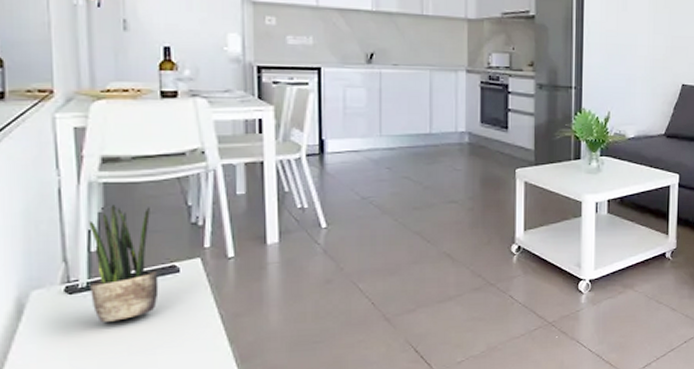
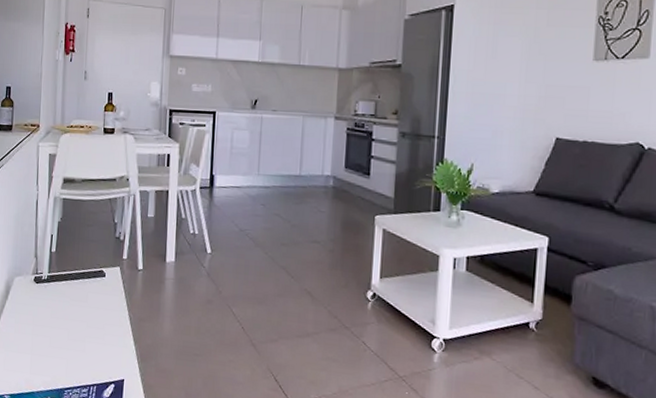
potted plant: present [88,204,159,322] -> none [49,216,92,310]

